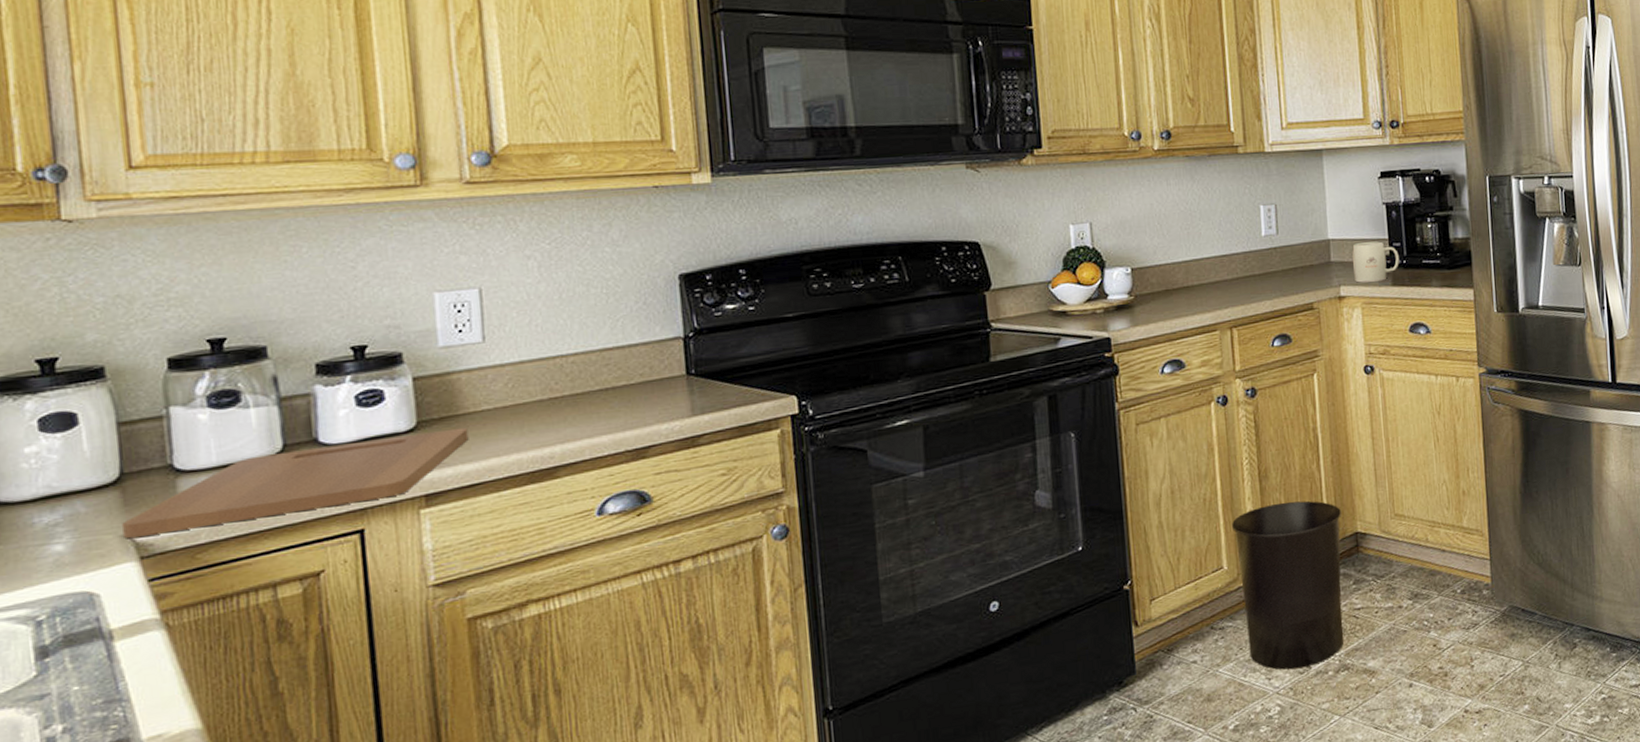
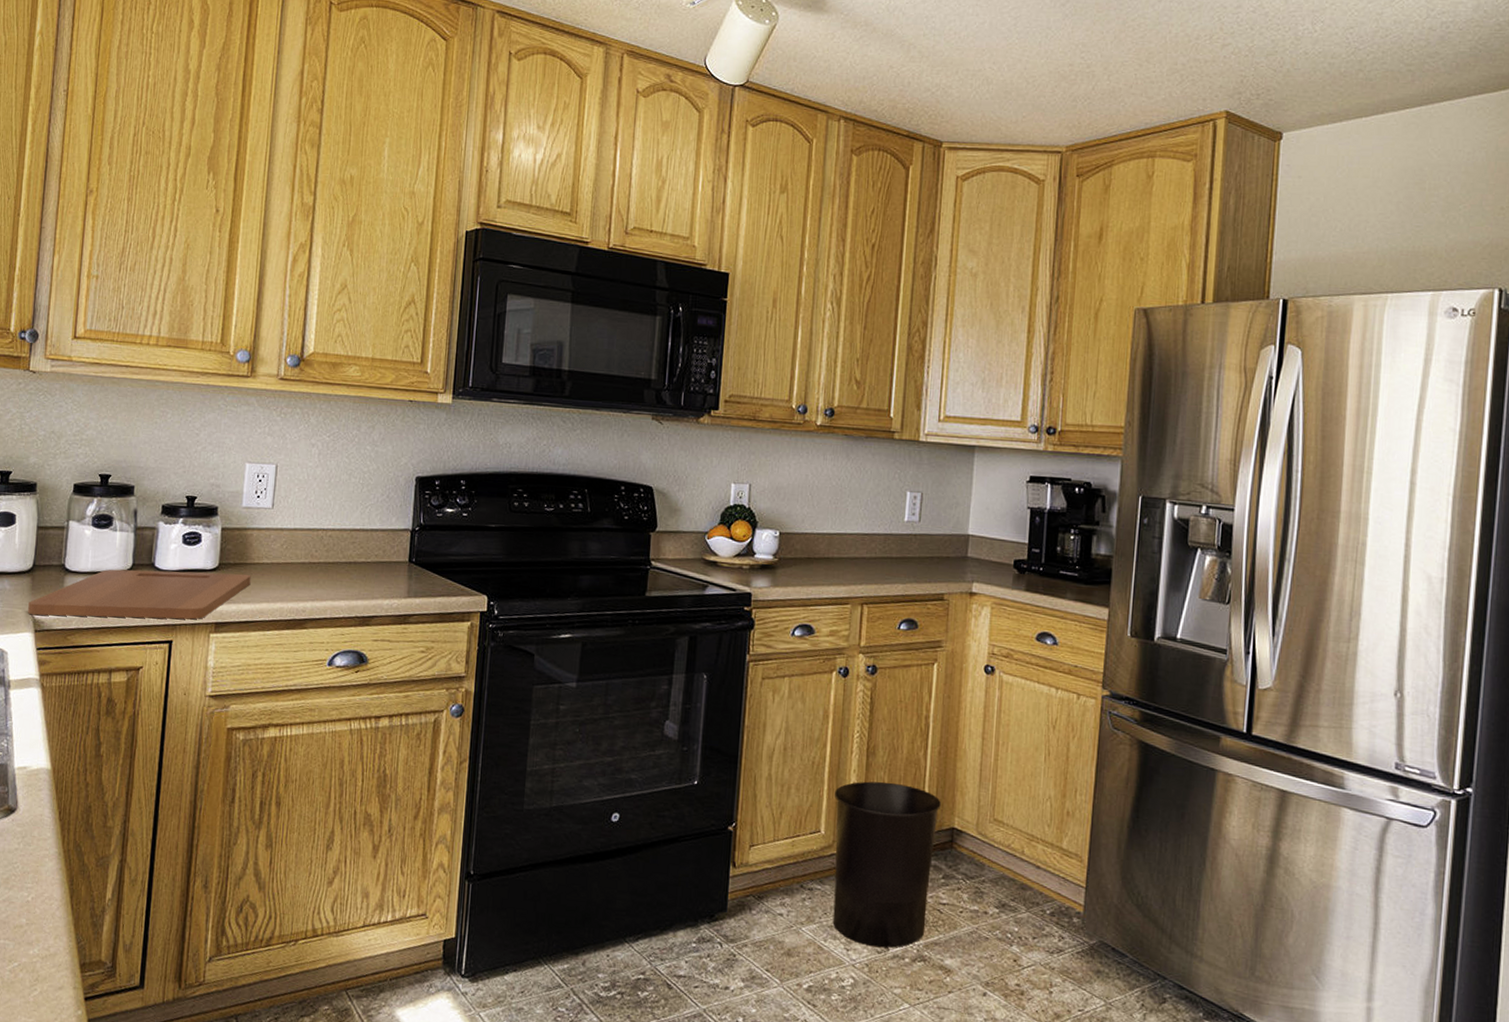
mug: present [1352,241,1399,284] -> none [988,543,1036,585]

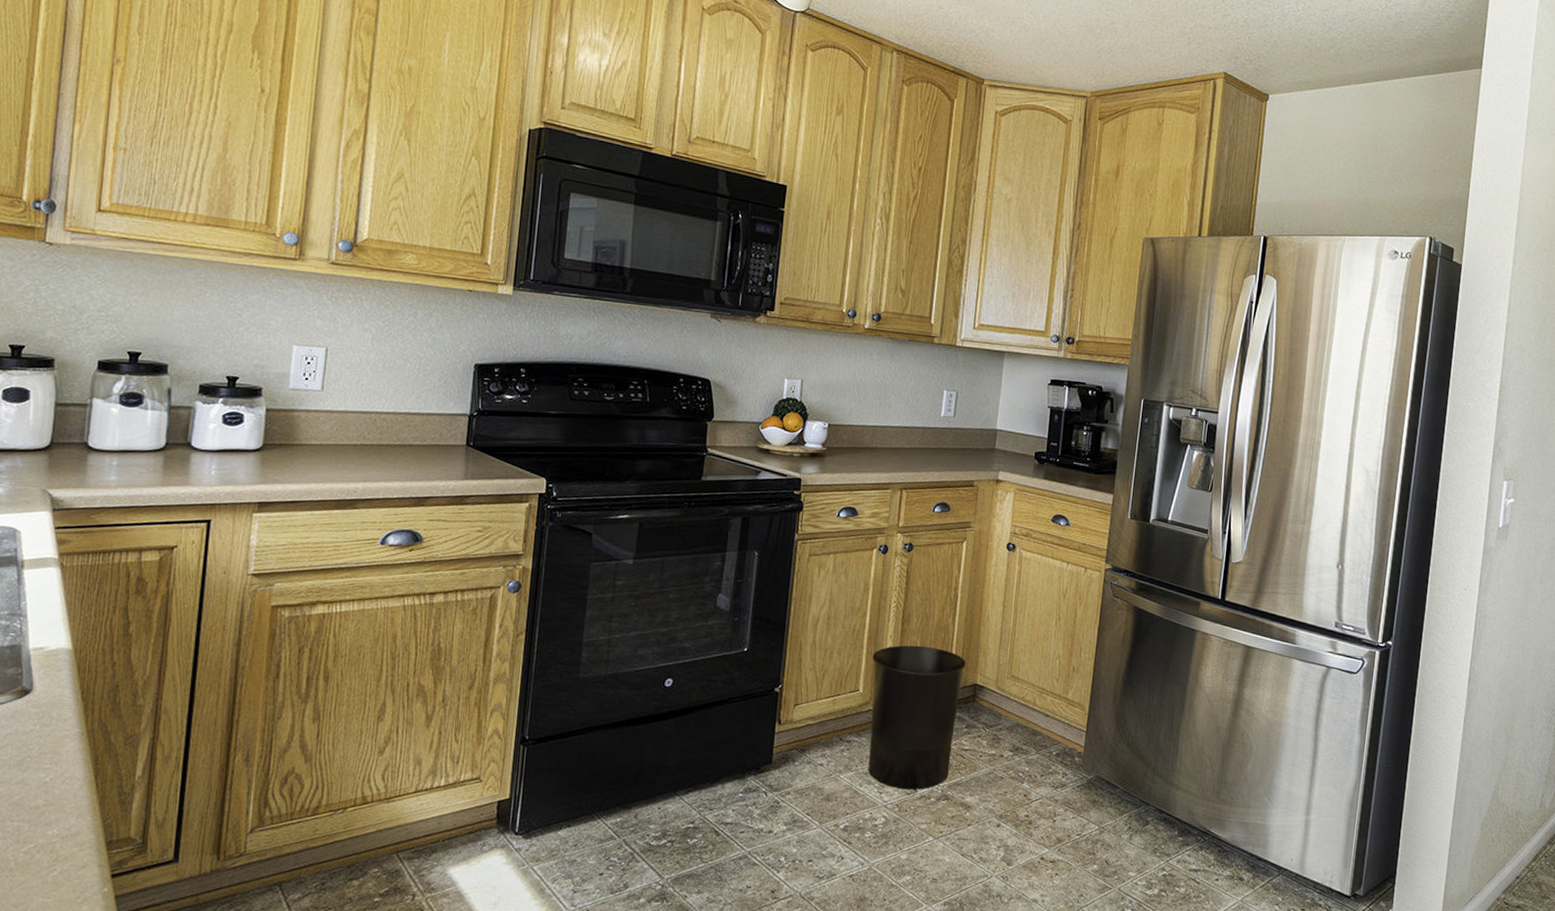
cutting board: present [28,569,251,620] -> none [44,447,298,499]

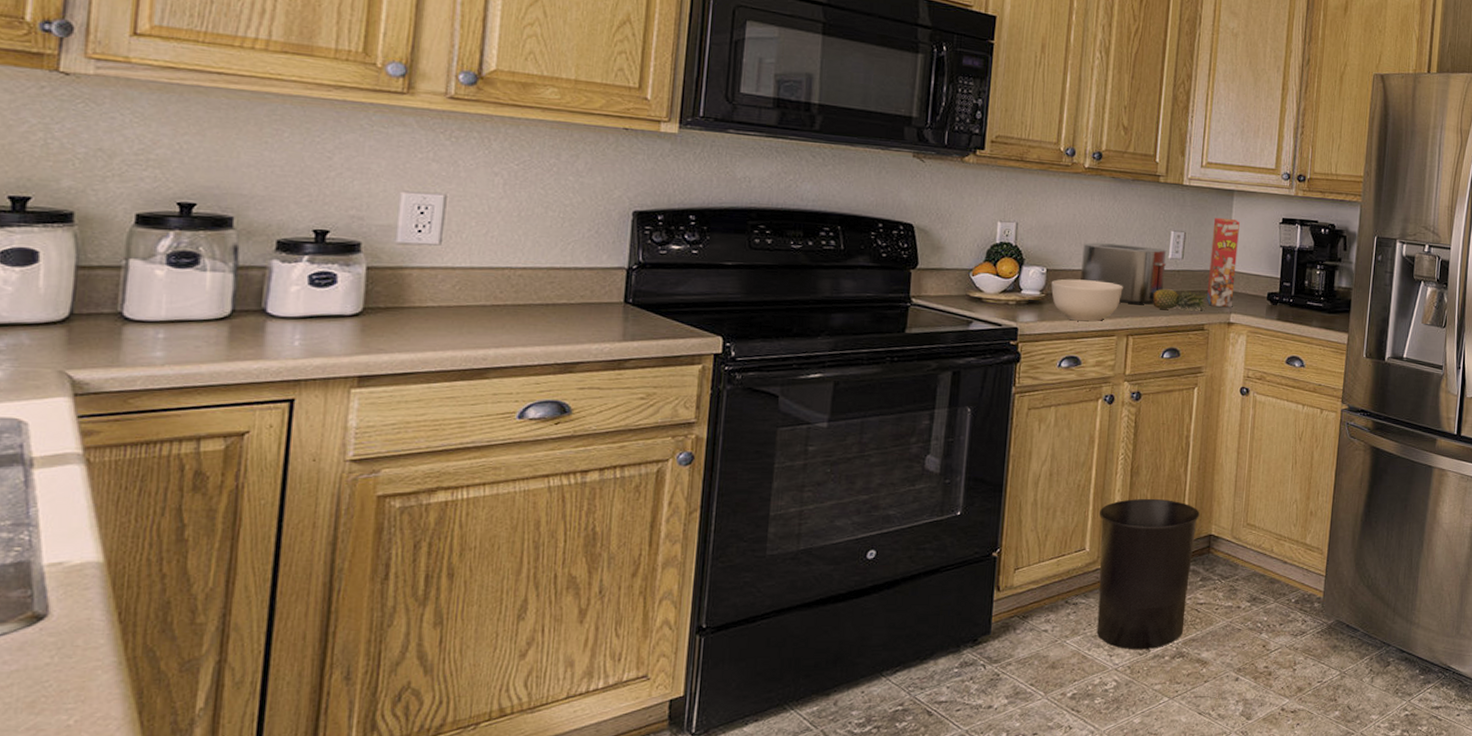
bowl: none [832,433,898,476] -> present [1051,279,1123,322]
toaster: none [859,400,940,461] -> present [1081,242,1167,305]
fruit: none [925,445,977,468] -> present [1153,288,1208,311]
cereal box: none [977,377,1010,465] -> present [1207,217,1240,307]

